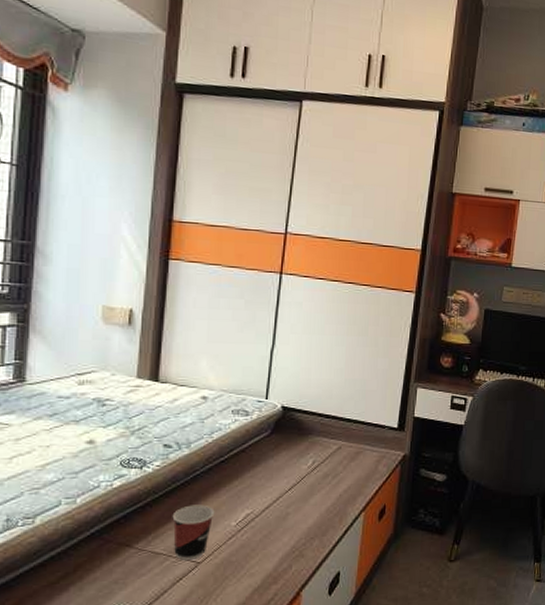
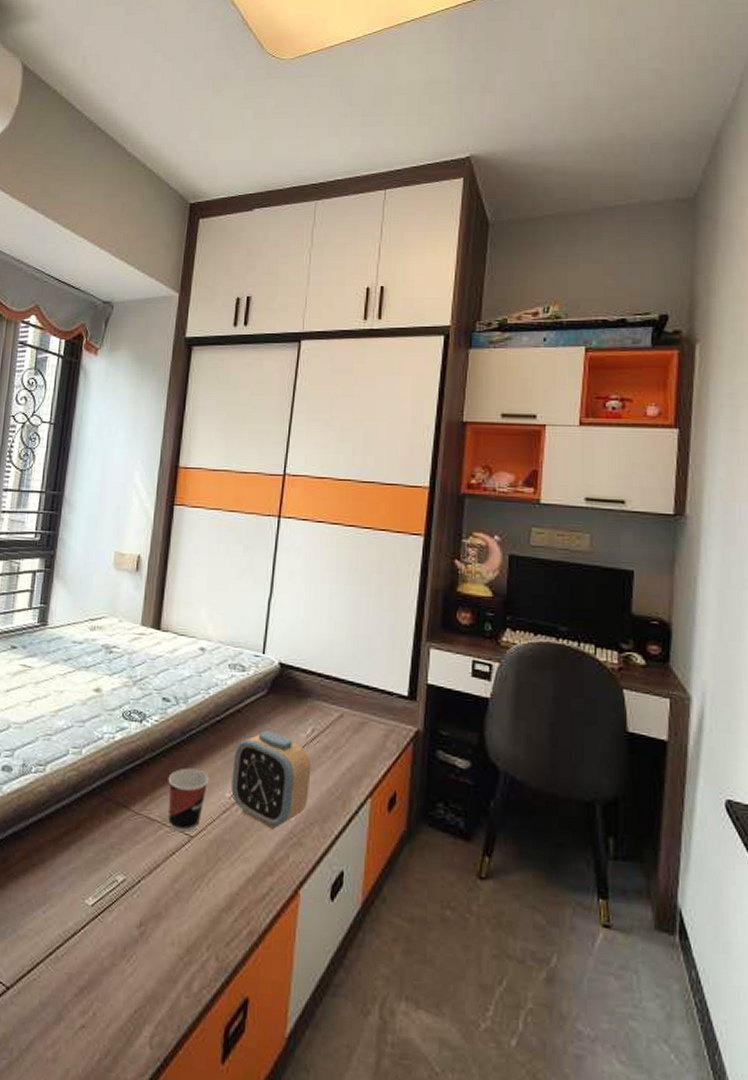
alarm clock: none [237,466,312,547] -> present [231,731,311,830]

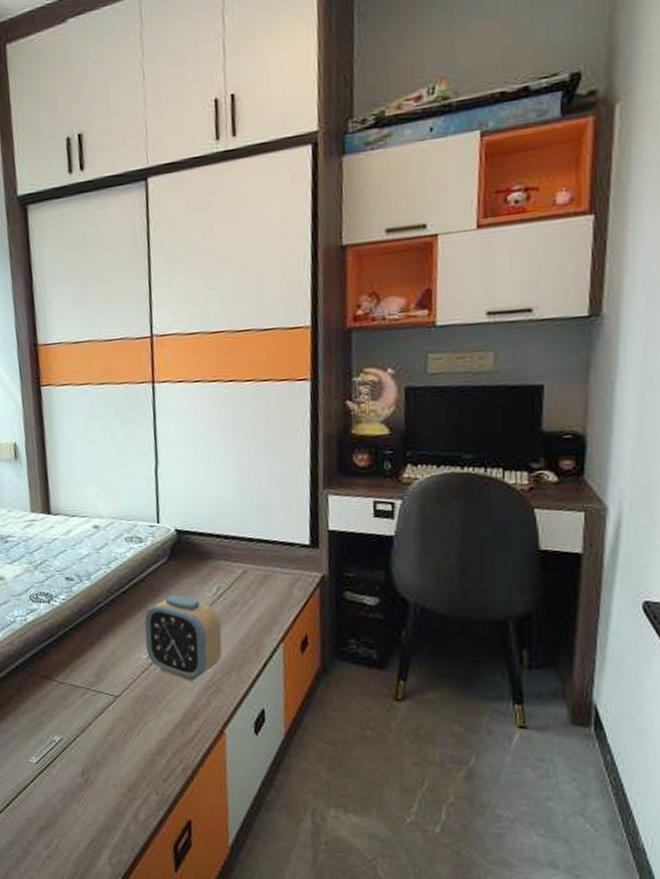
cup: present [168,768,210,832] -> none [84,637,125,694]

